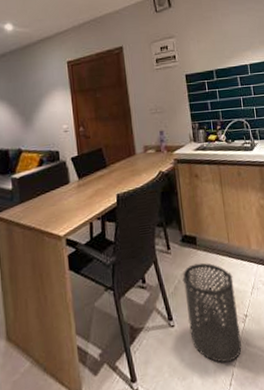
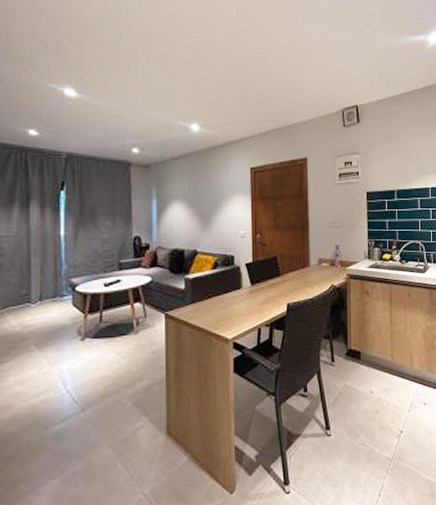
trash can: present [182,262,242,363] -> none [343,377,394,474]

